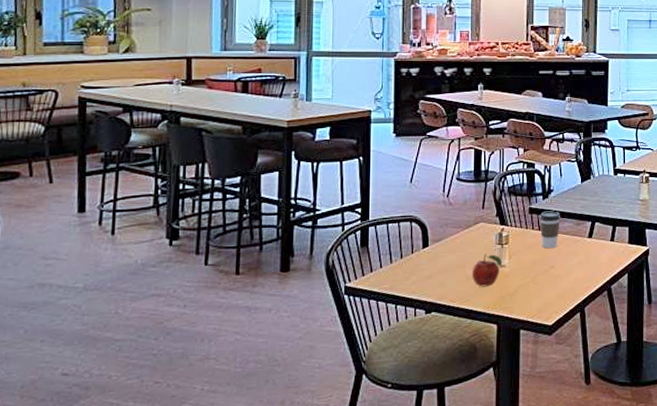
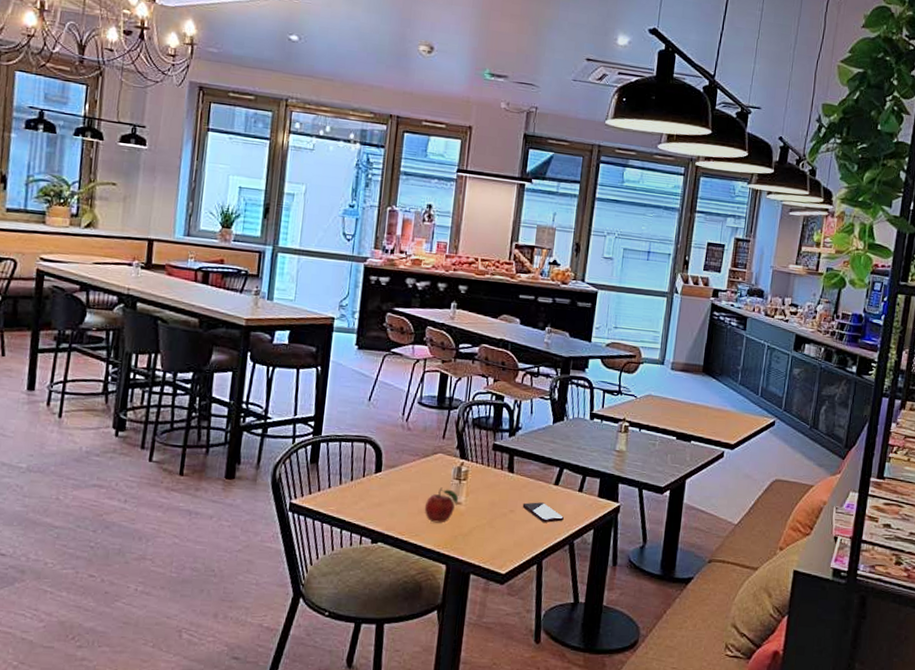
coffee cup: present [540,211,560,248] -> none [502,449,526,491]
smartphone: none [561,255,600,273] -> present [522,502,564,523]

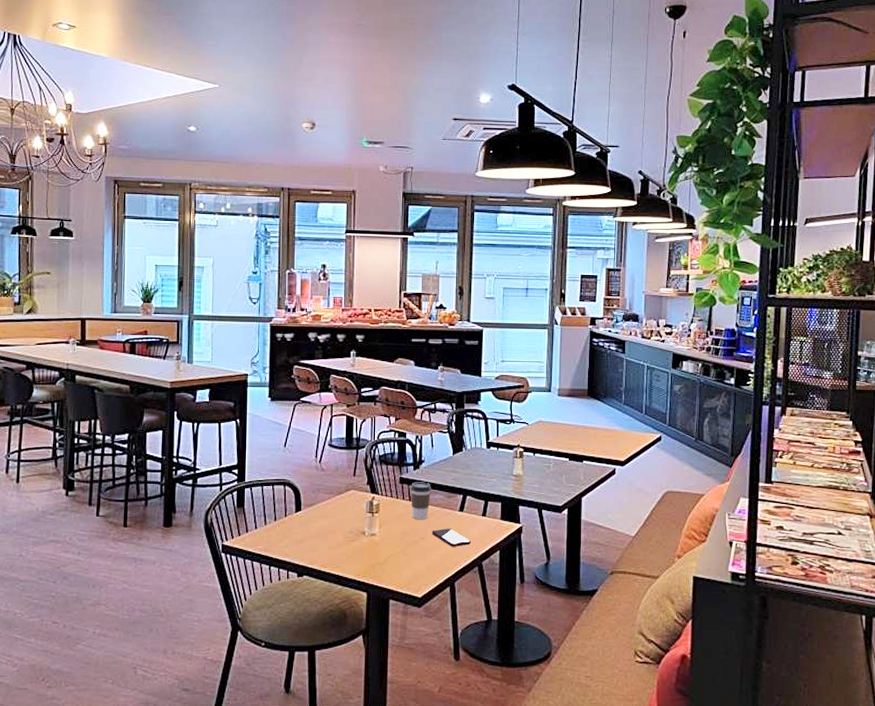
fruit: present [424,487,459,523] -> none [342,521,373,554]
coffee cup: none [502,449,526,491] -> present [411,482,431,519]

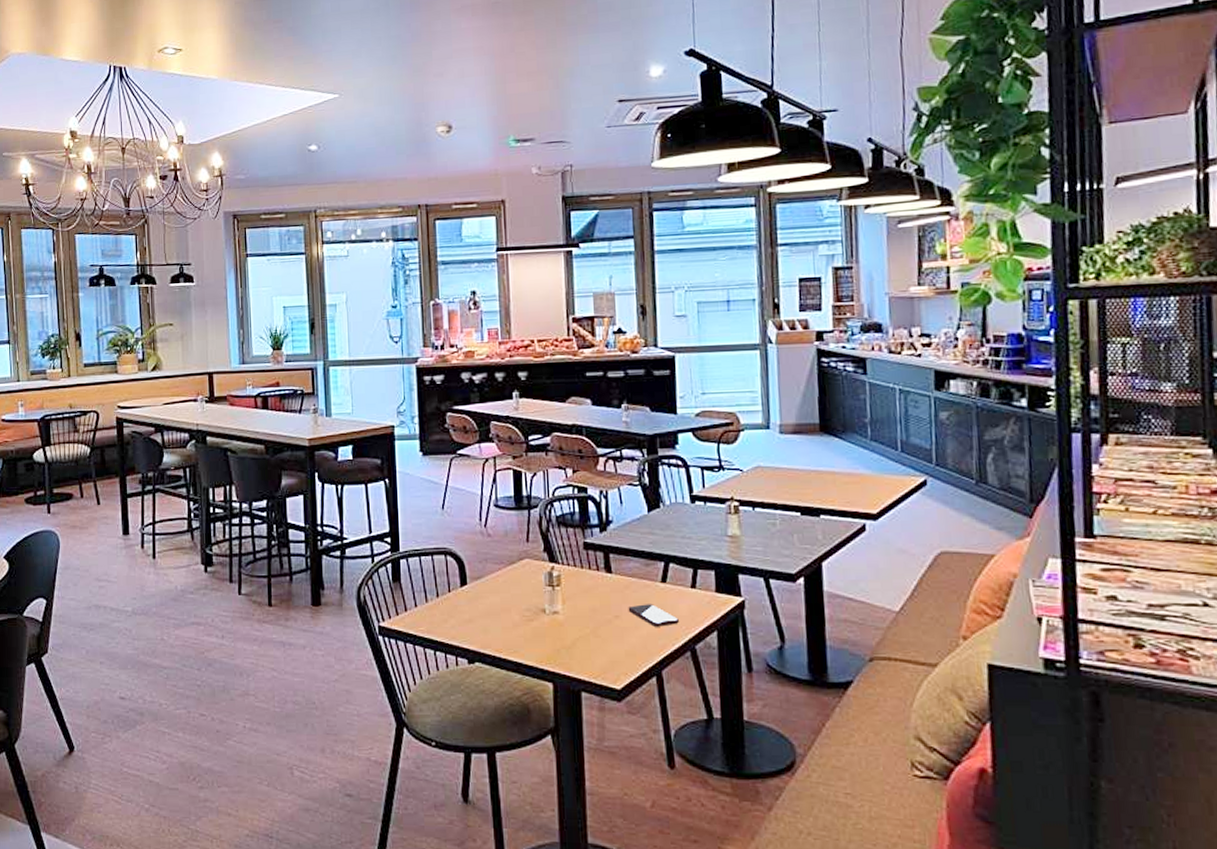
coffee cup: present [411,482,431,519] -> none [598,547,624,593]

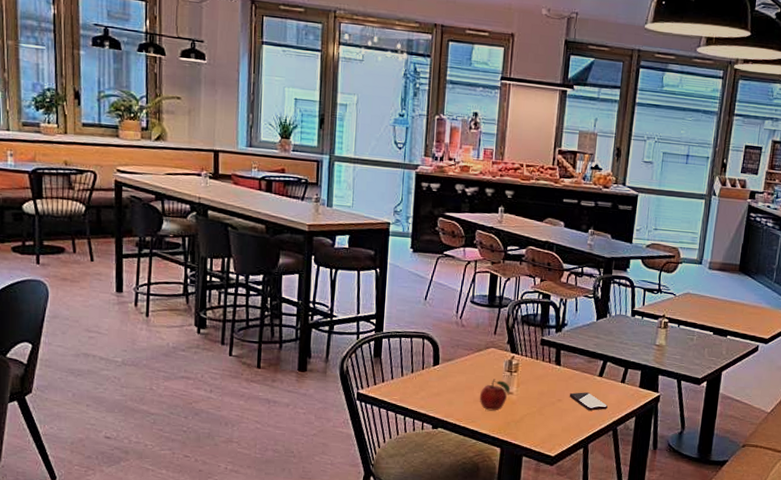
fruit: none [519,596,555,636] -> present [479,379,511,411]

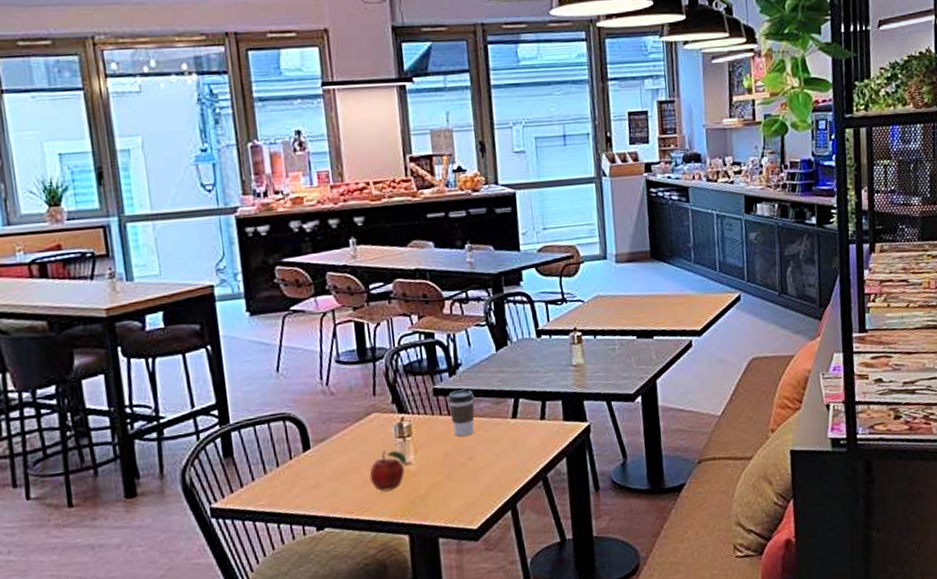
coffee cup: none [550,344,572,382] -> present [448,389,475,437]
smartphone: present [569,392,608,411] -> none [481,441,530,463]

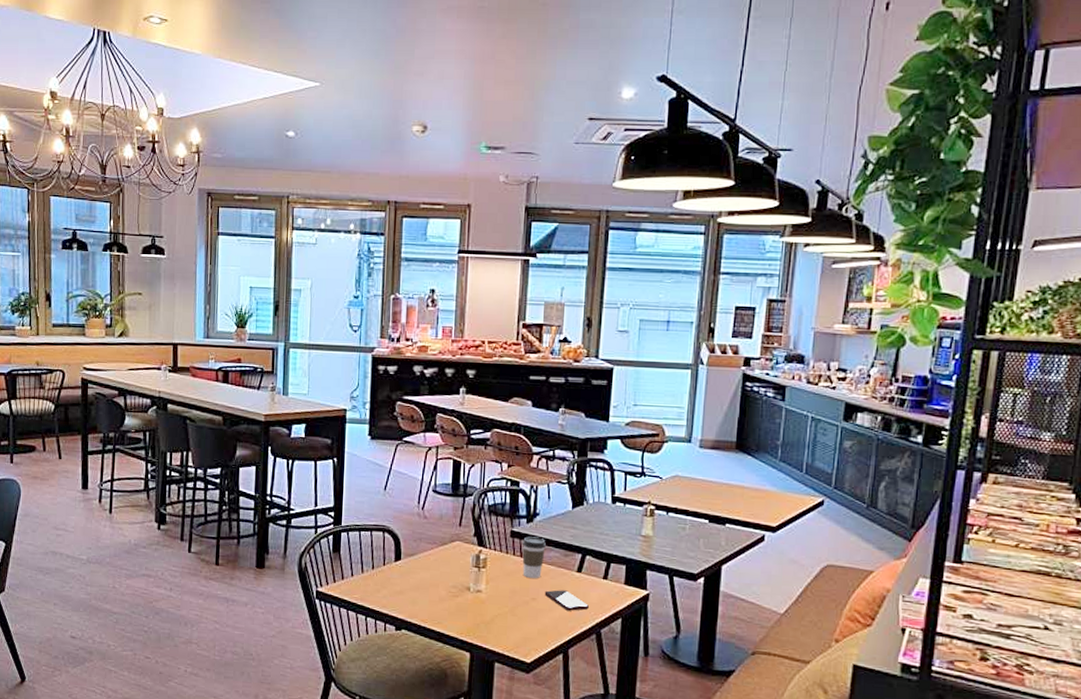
fruit: present [369,450,408,492] -> none [445,575,479,611]
smartphone: none [481,441,530,463] -> present [544,590,589,611]

